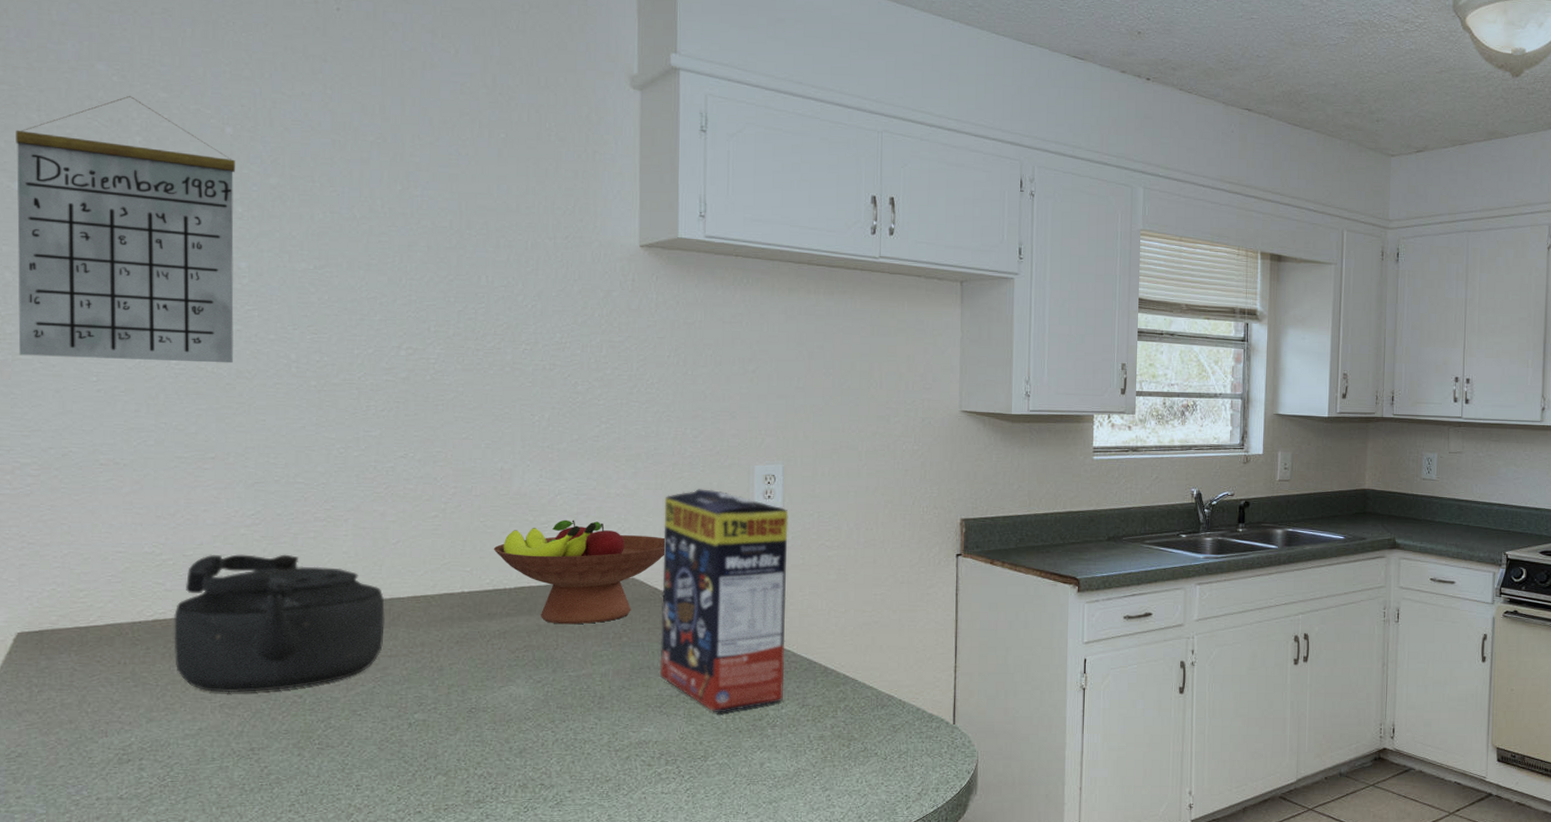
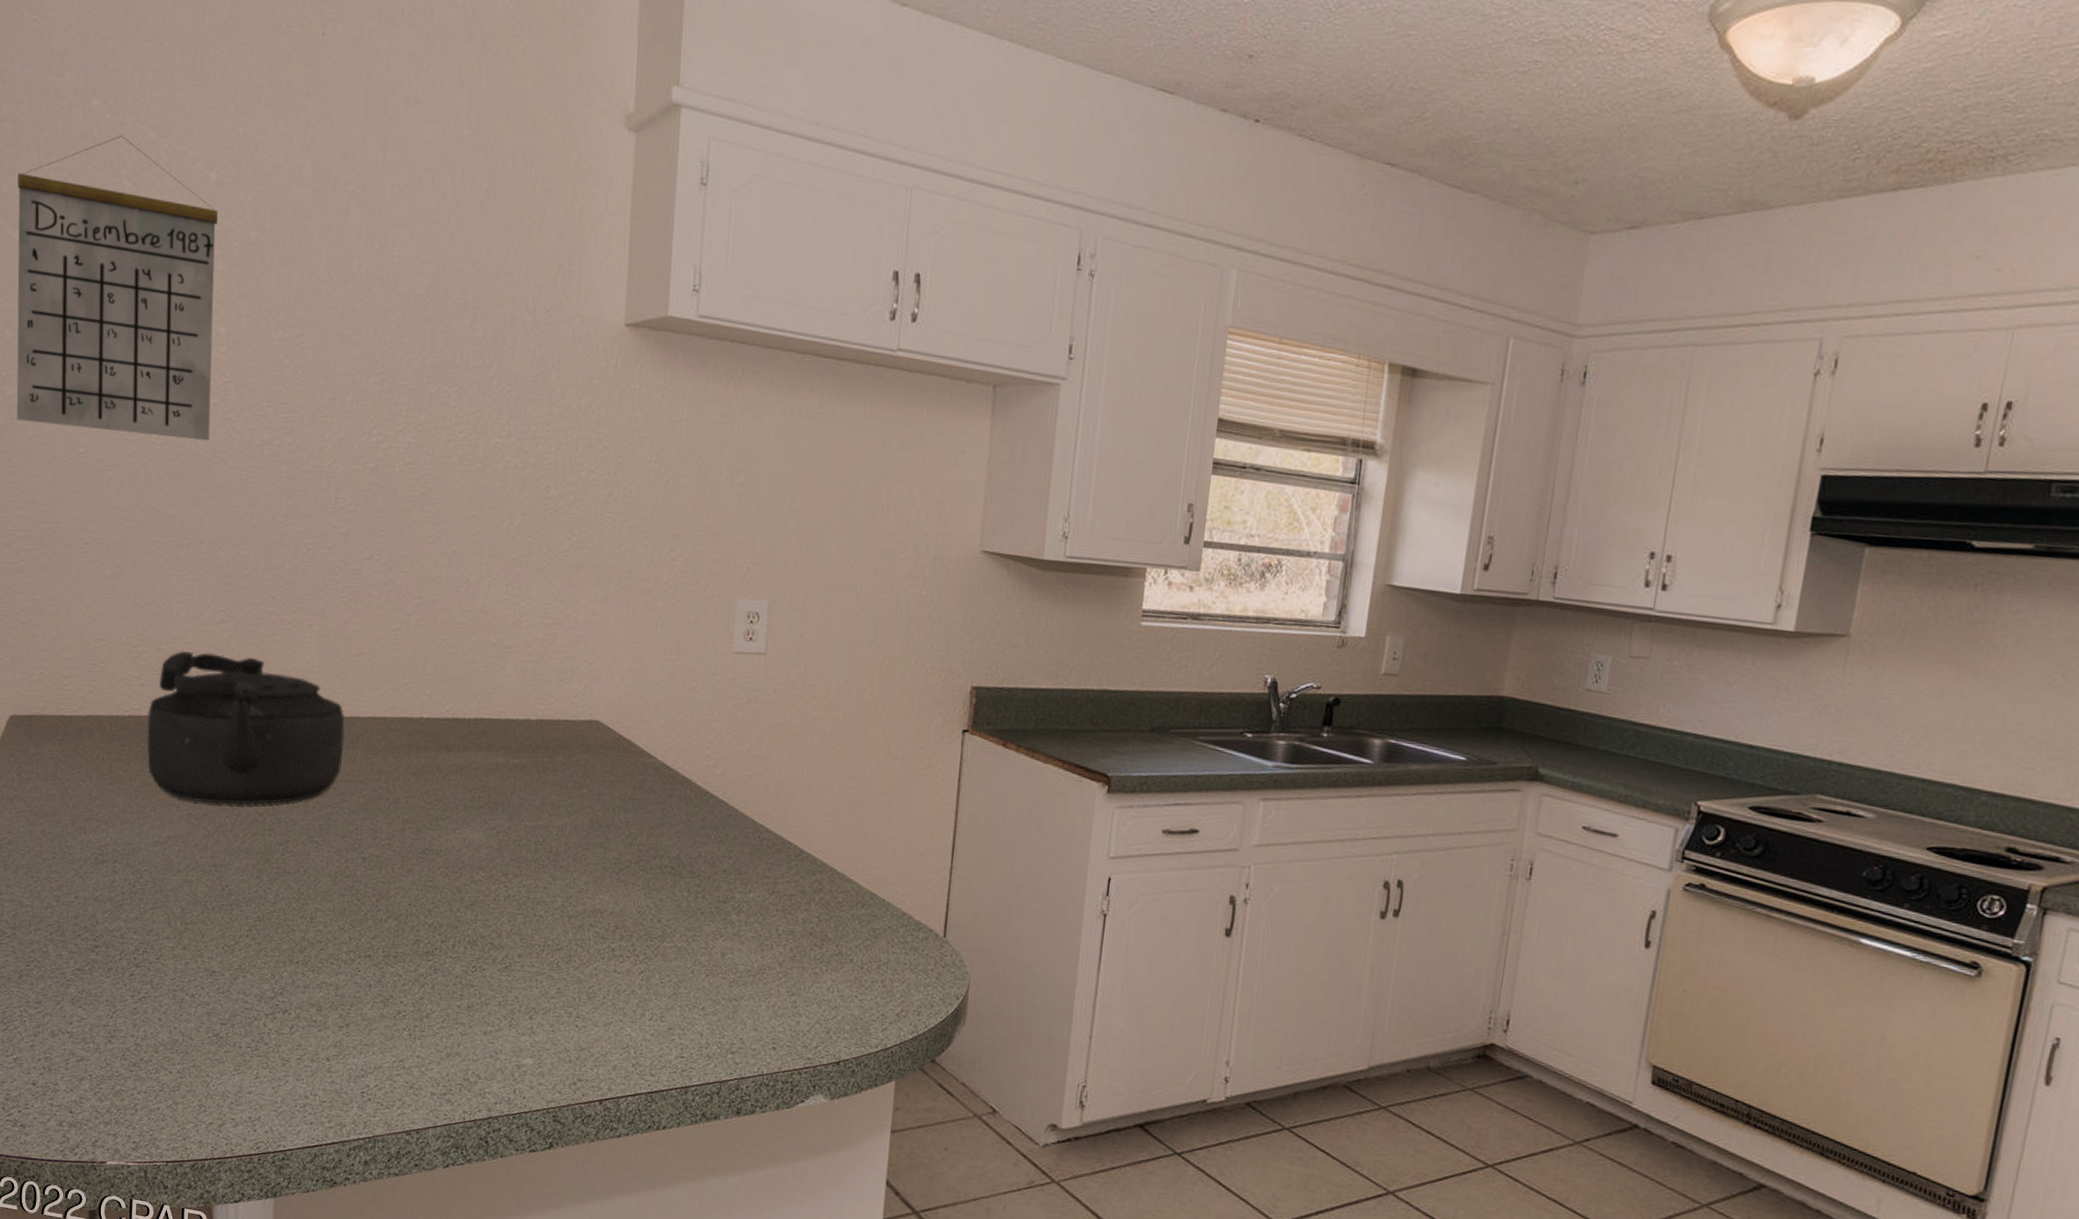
fruit bowl: present [493,519,665,625] -> none [454,645,633,769]
cereal box: present [659,489,789,713] -> none [619,622,772,889]

